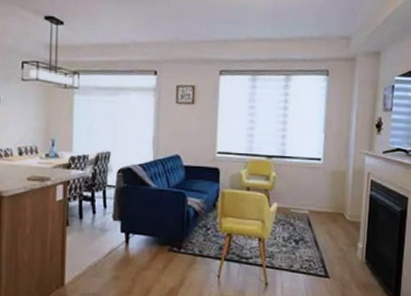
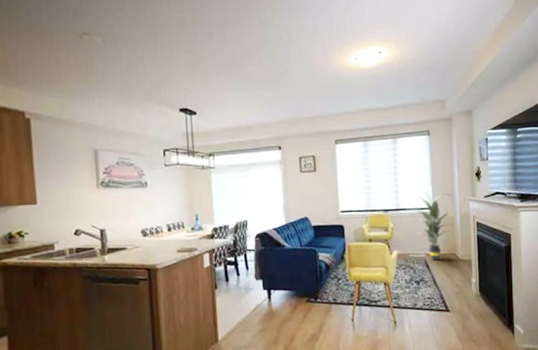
indoor plant: none [298,139,345,219] -> present [411,191,455,261]

